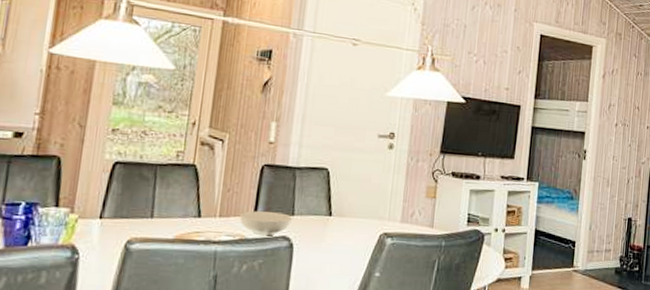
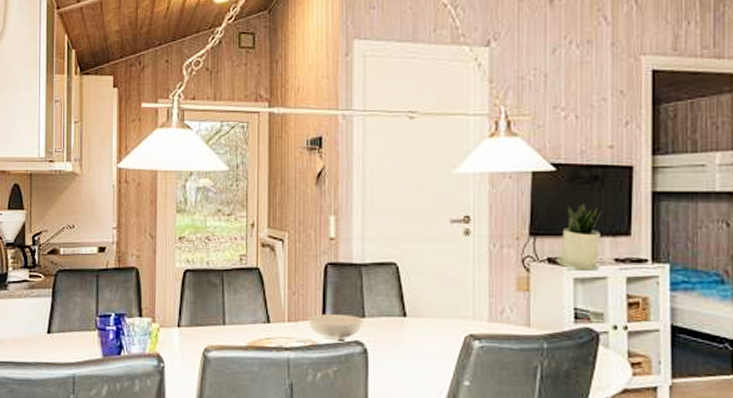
planter: none [458,130,496,185] -> present [555,204,602,271]

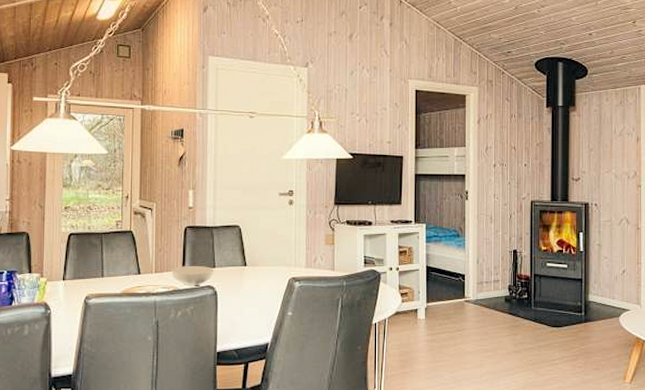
planter: present [555,204,602,271] -> none [352,182,383,229]

